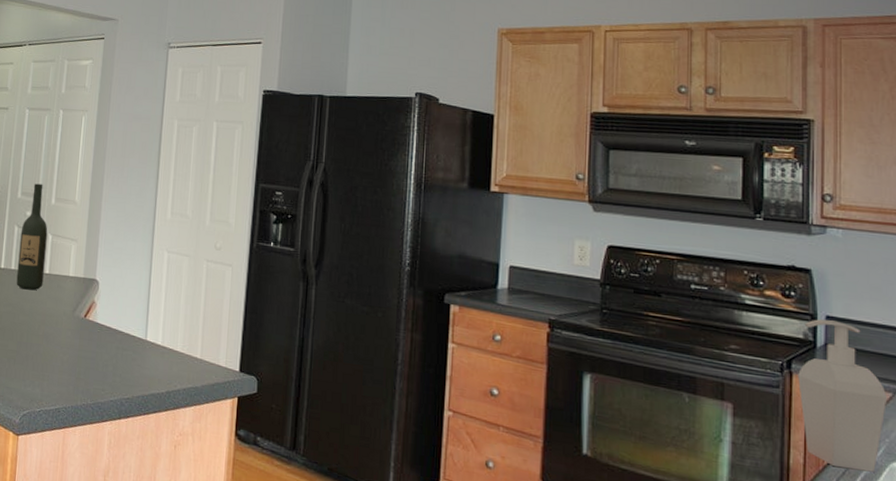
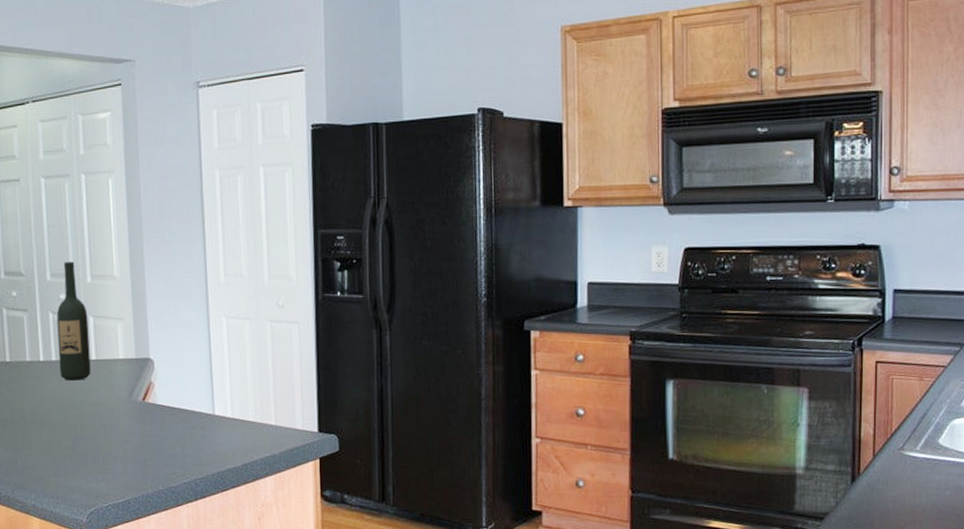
soap bottle: present [798,319,888,472] -> none [868,293,949,433]

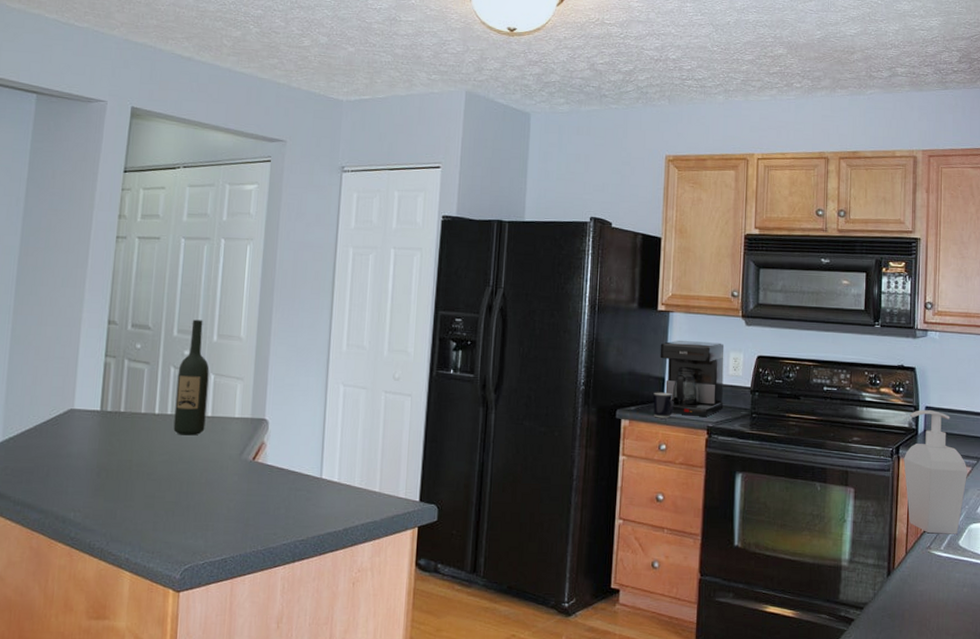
mug: none [564,297,590,327] -> present [652,392,674,419]
coffee maker: none [569,237,648,321] -> present [660,340,725,417]
soap bottle: none [868,293,949,433] -> present [904,410,968,535]

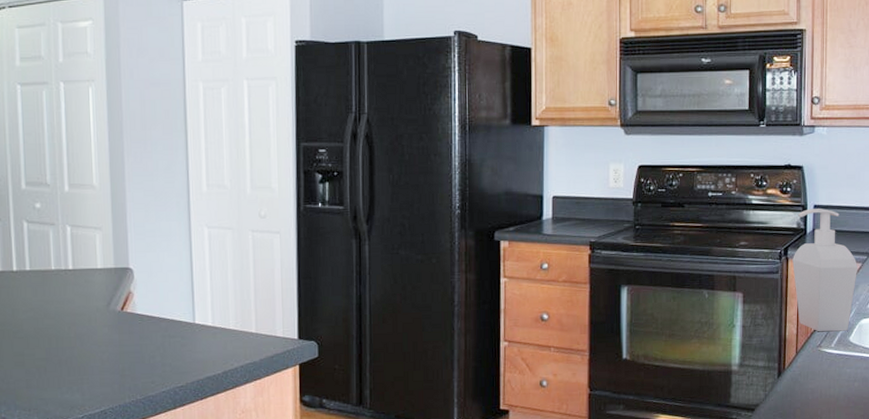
wine bottle: present [173,319,210,436] -> none [31,170,67,291]
mug: present [652,392,674,419] -> none [531,210,554,237]
coffee maker: present [660,340,725,417] -> none [536,154,606,232]

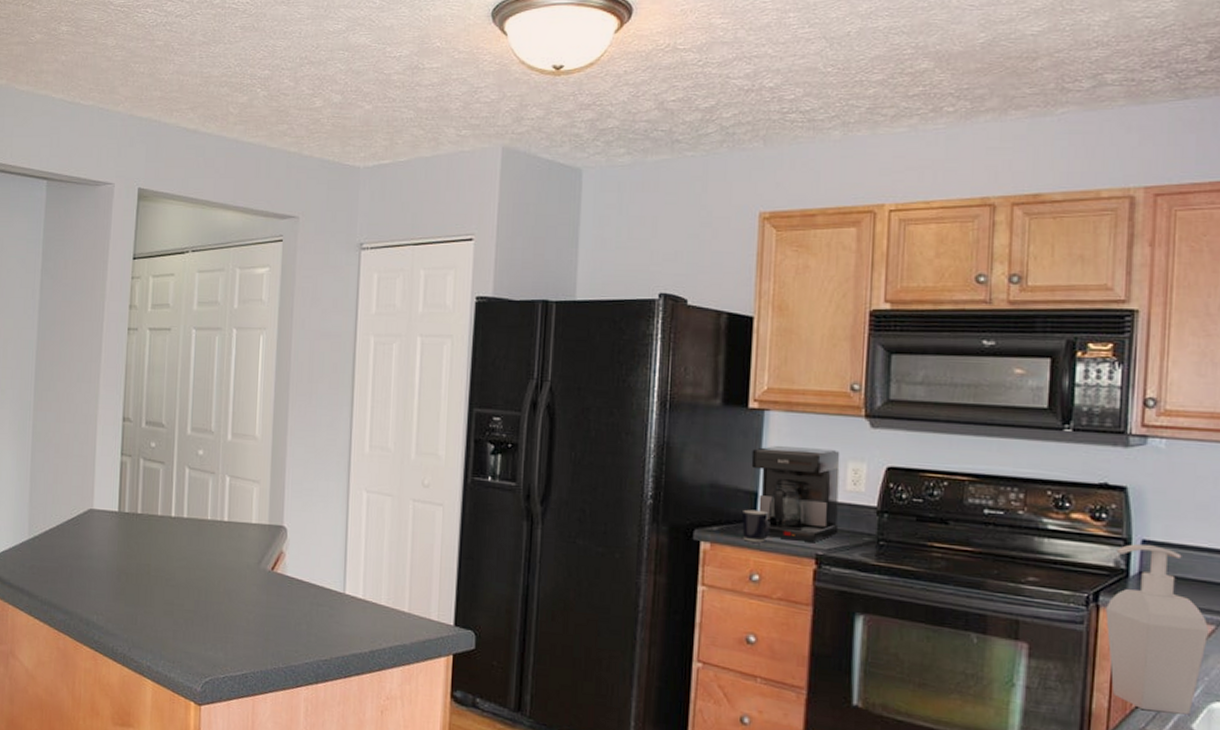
mug: none [531,210,554,237] -> present [741,509,770,543]
coffee maker: none [536,154,606,232] -> present [751,445,840,542]

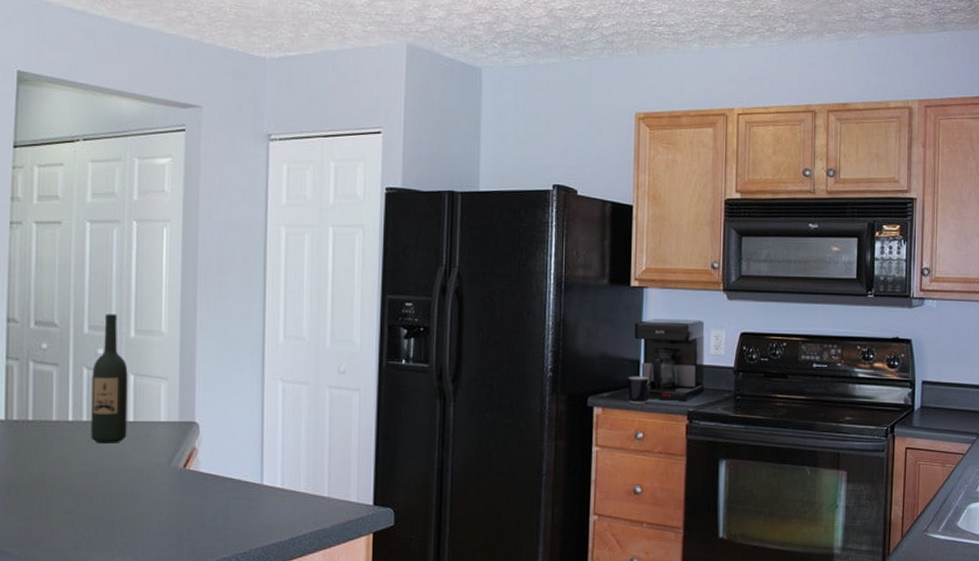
wine bottle: none [190,417,225,541] -> present [91,314,128,444]
soap bottle: present [1106,544,1210,715] -> none [899,385,968,516]

